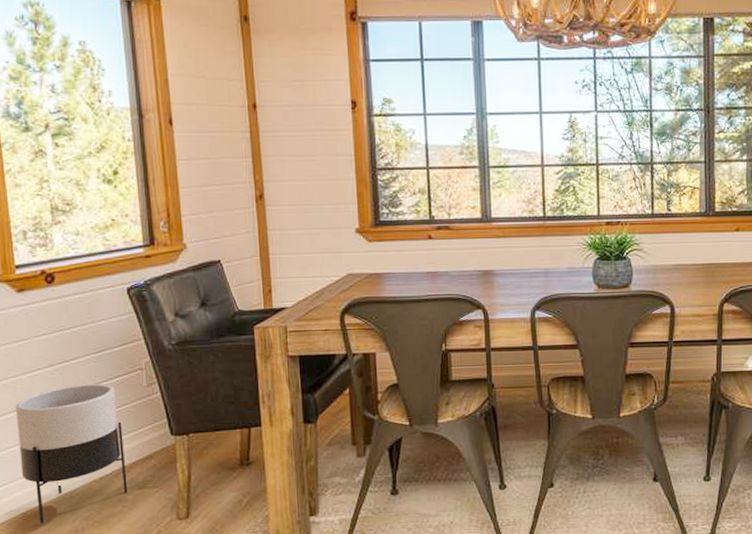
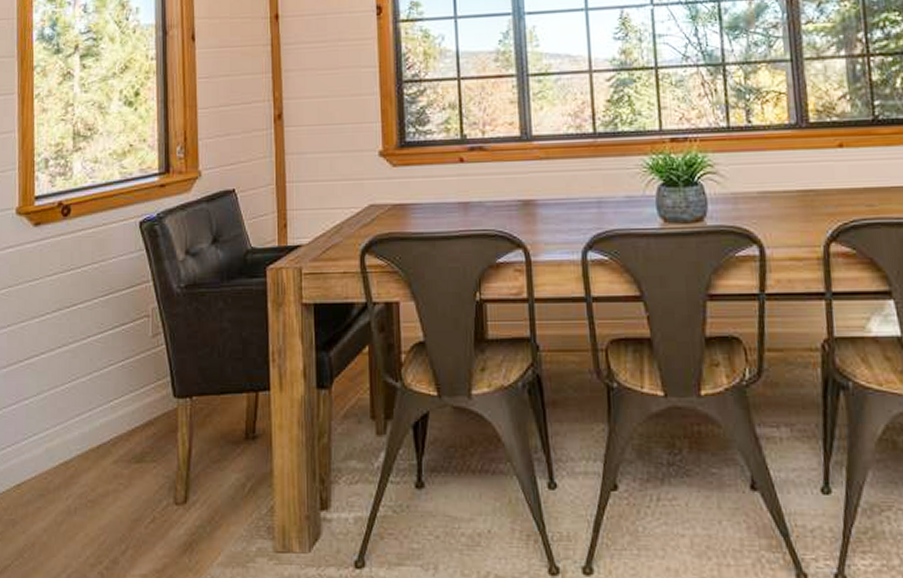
planter: present [15,384,128,524] -> none [20,332,125,500]

